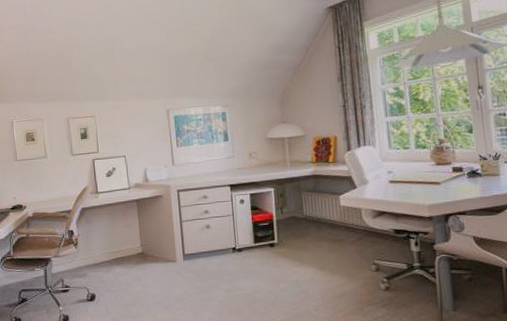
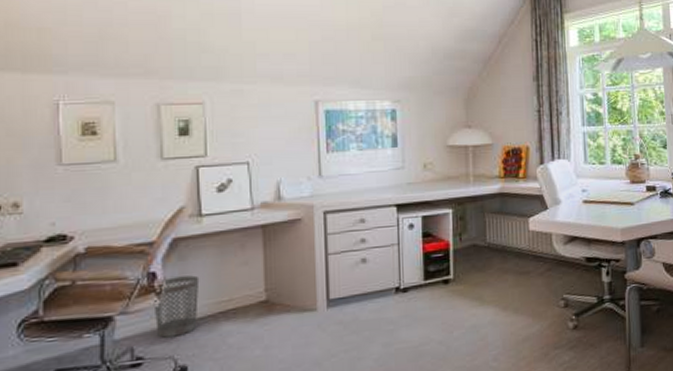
wastebasket: none [73,233,100,274] -> present [153,275,200,338]

